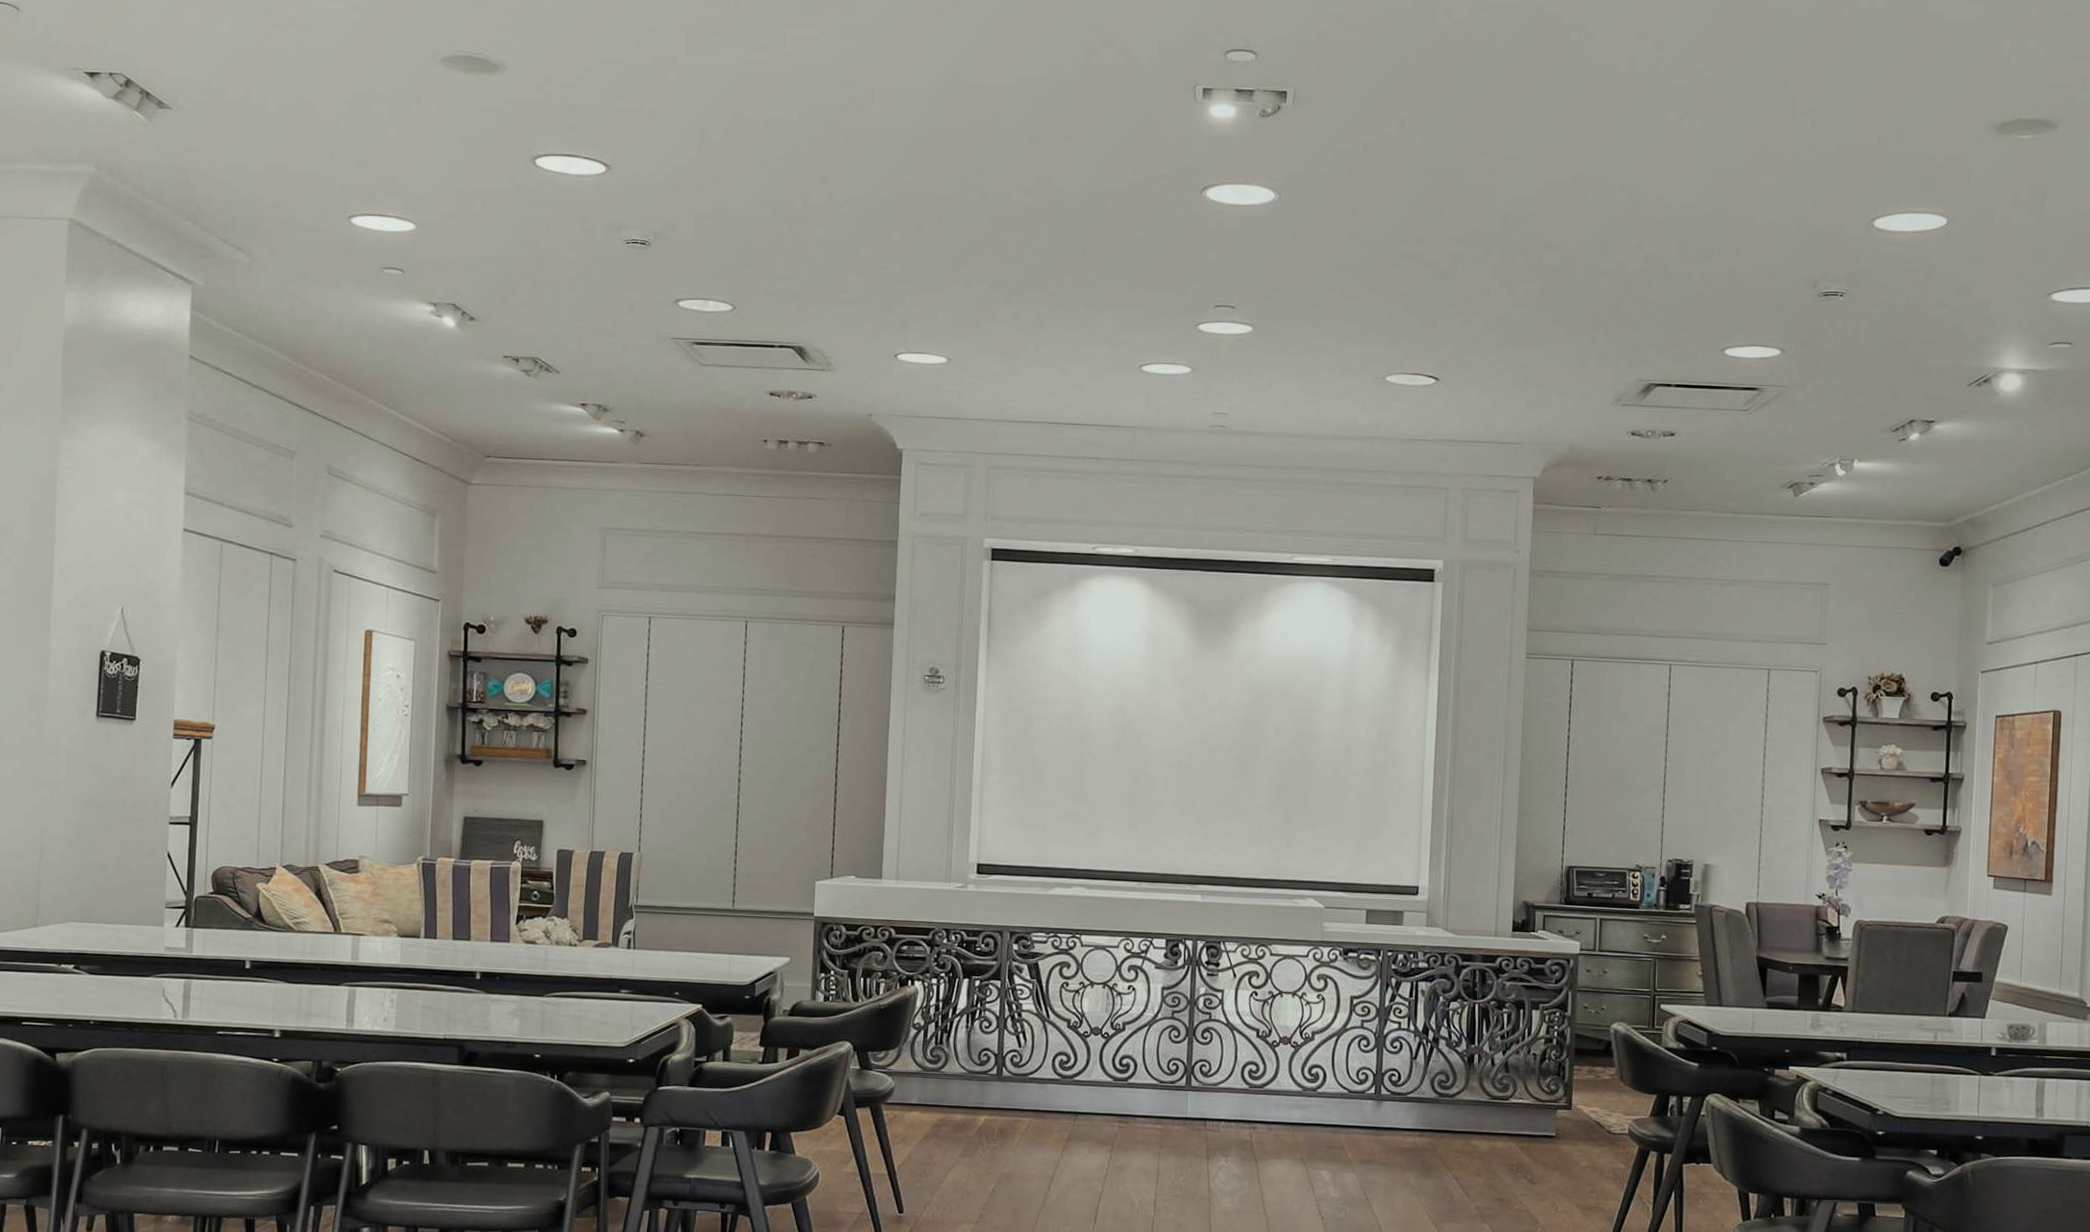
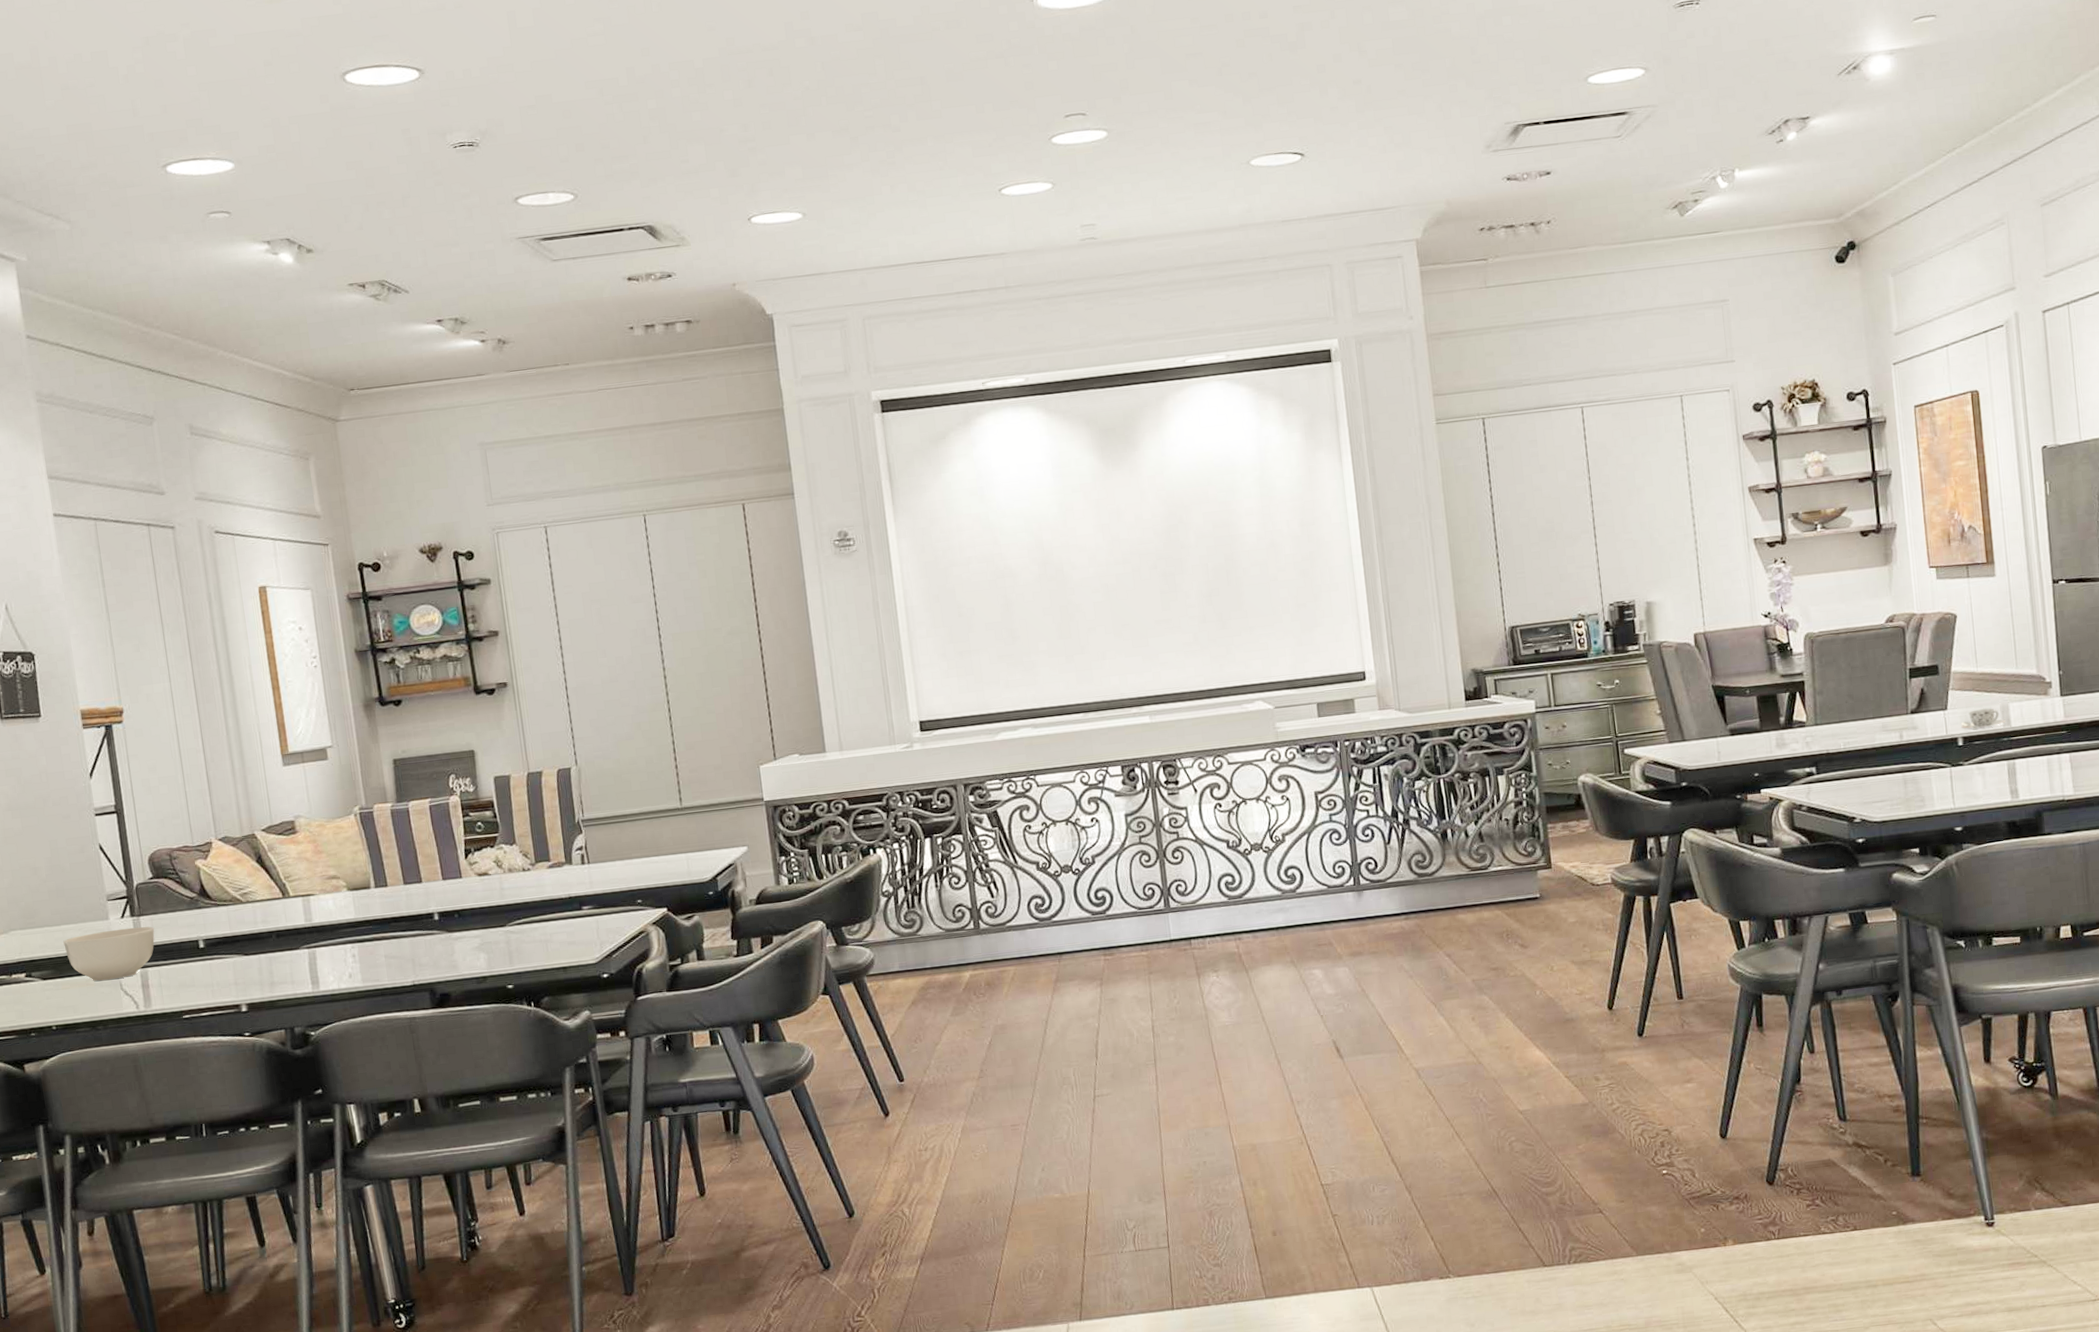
bowl: none [116,936,206,985] -> present [63,926,155,981]

